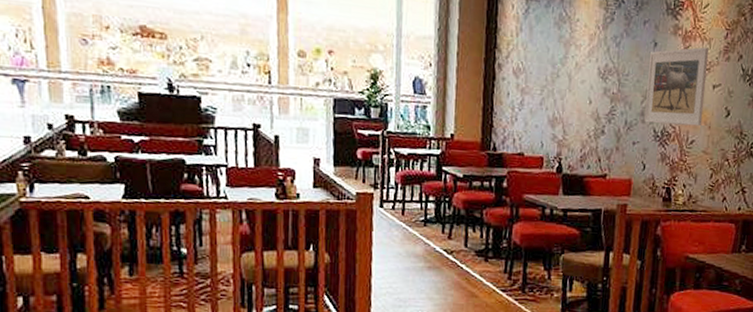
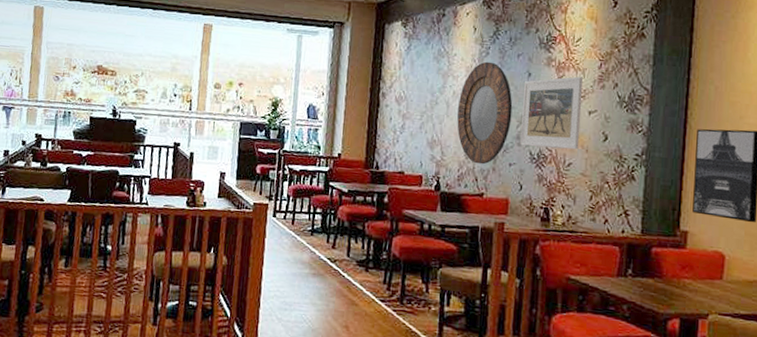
home mirror: none [579,28,638,144] -> present [457,61,513,165]

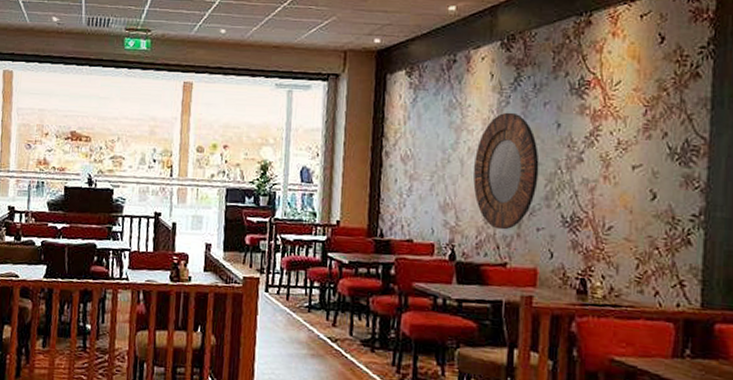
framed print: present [520,76,583,150] -> none [549,125,624,211]

